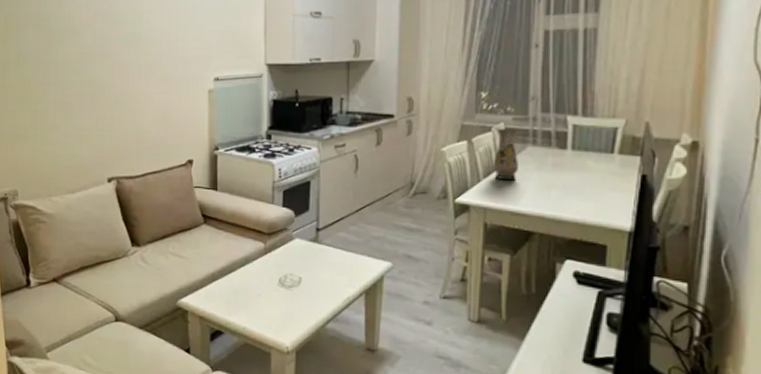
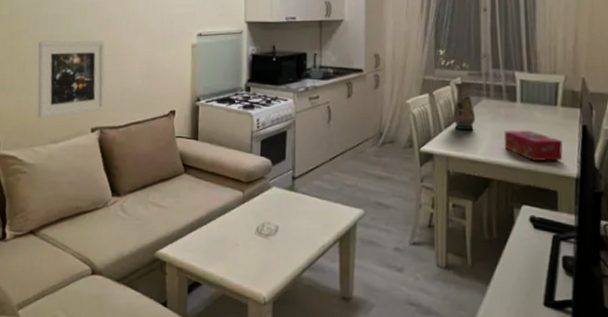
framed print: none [49,87,121,169] -> present [37,40,106,119]
tissue box: none [549,180,616,214] -> present [504,130,563,161]

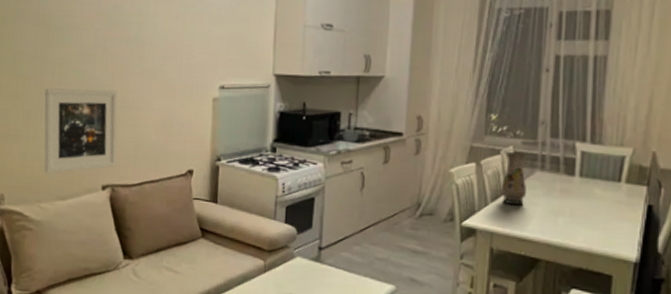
tissue box: present [504,130,563,161] -> none [556,207,623,243]

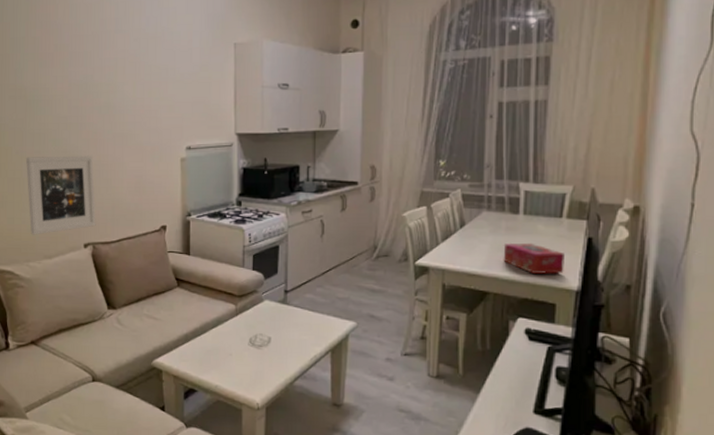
vase: present [501,151,526,205] -> none [450,194,474,244]
tissue box: none [556,207,623,243] -> present [503,243,565,274]

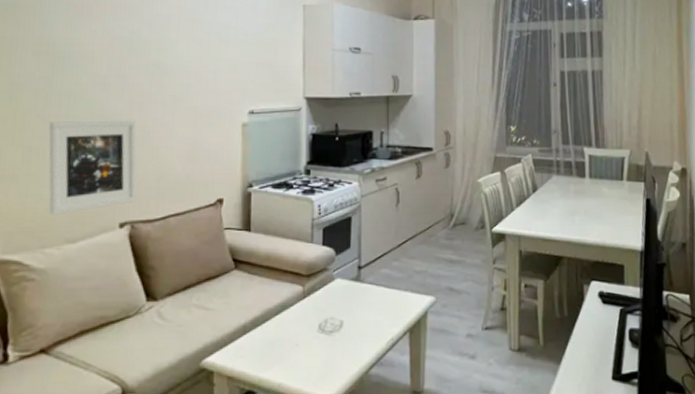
tissue box: present [503,243,565,274] -> none [574,205,629,236]

